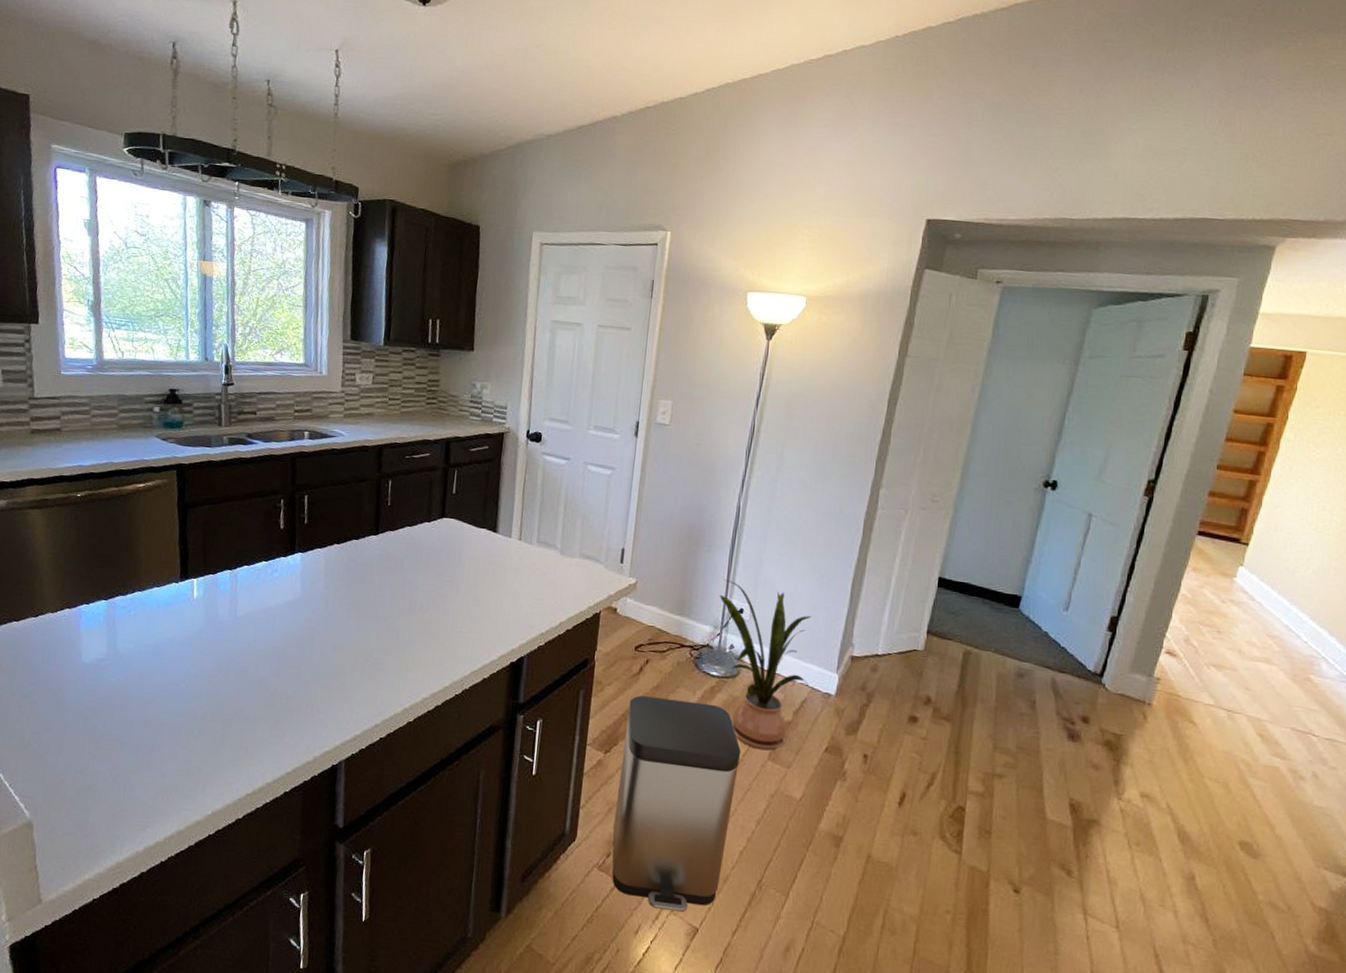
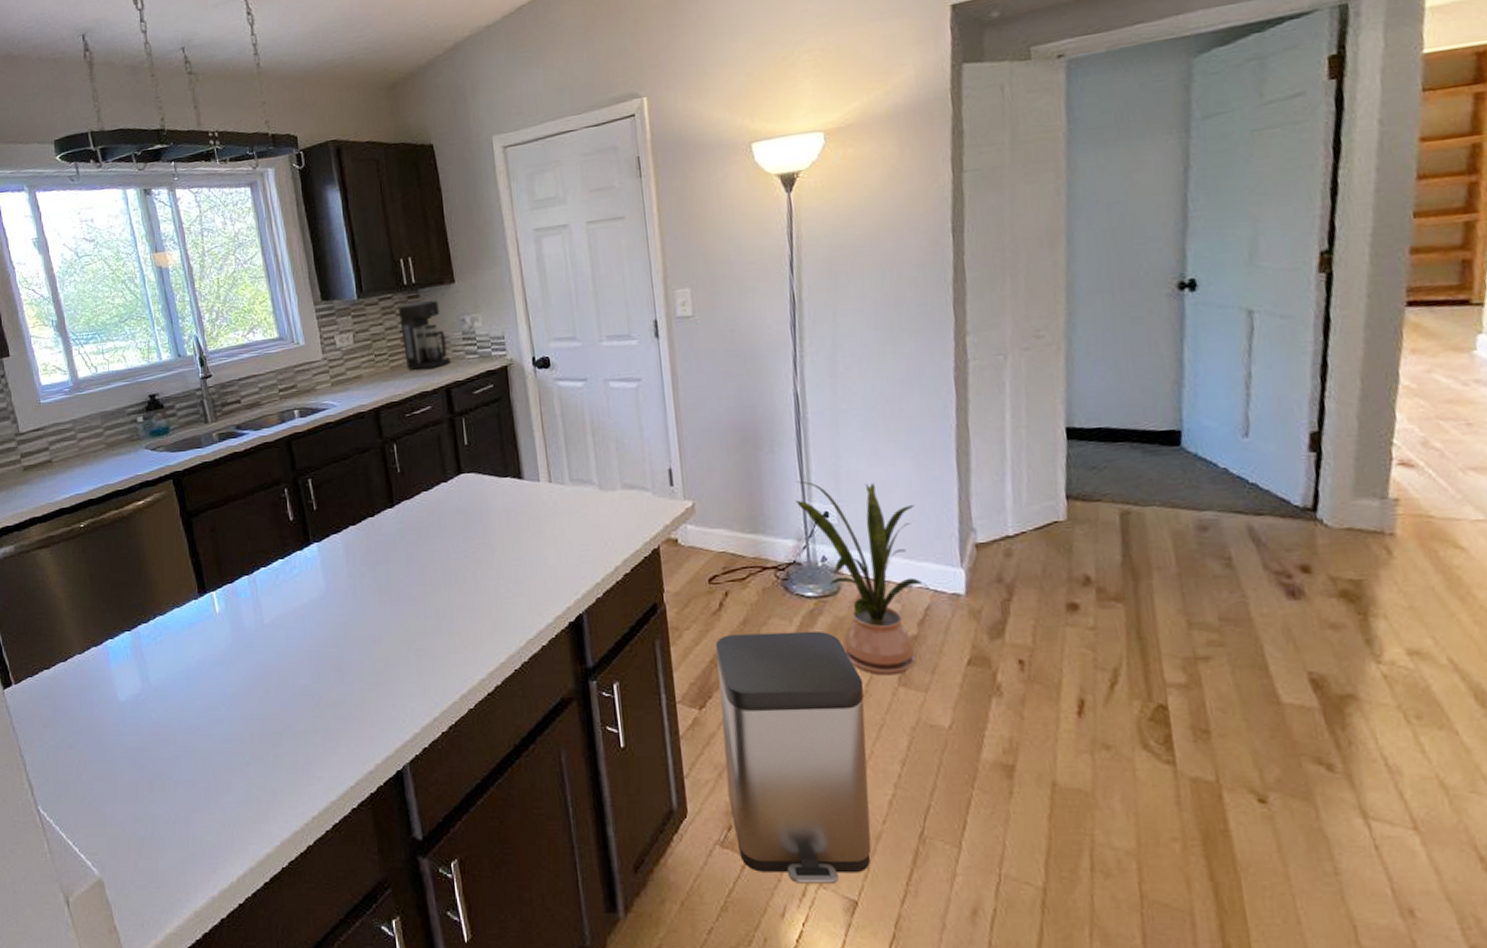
coffee maker: none [415,359,456,422] -> present [399,300,451,371]

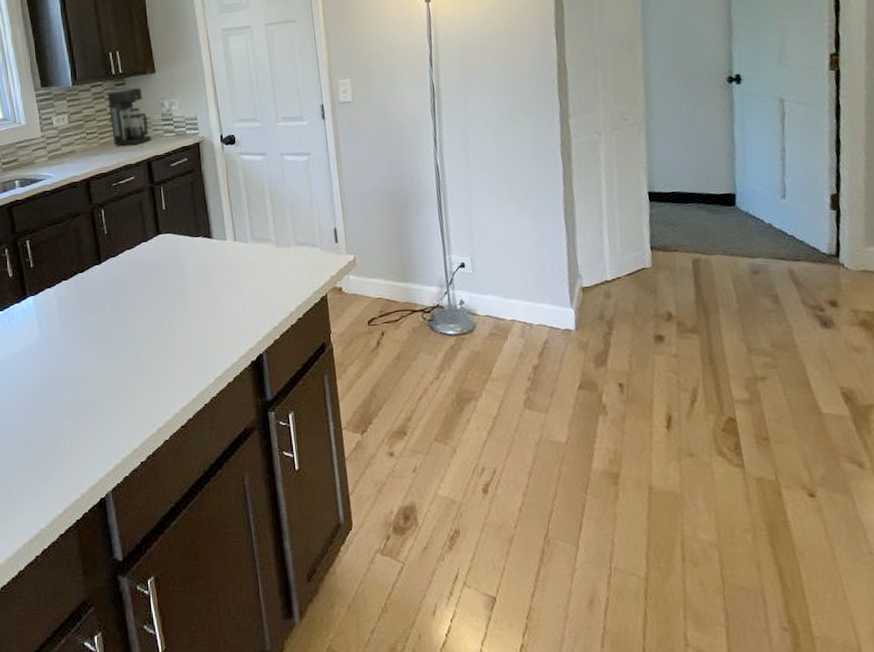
pedal bin: present [715,631,872,885] -> none [374,363,506,585]
house plant: present [796,481,930,676] -> none [438,237,547,400]

